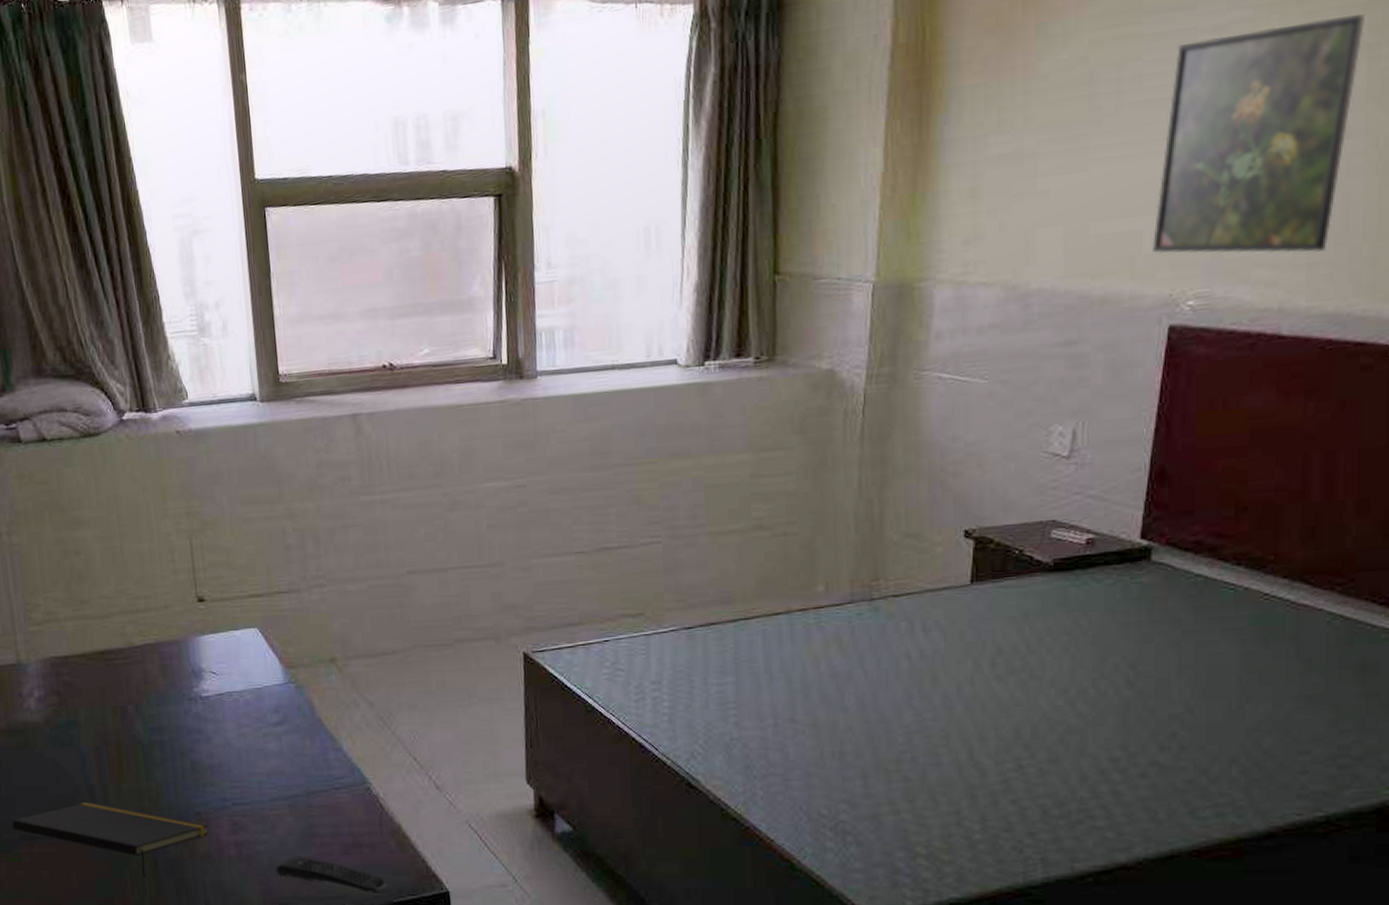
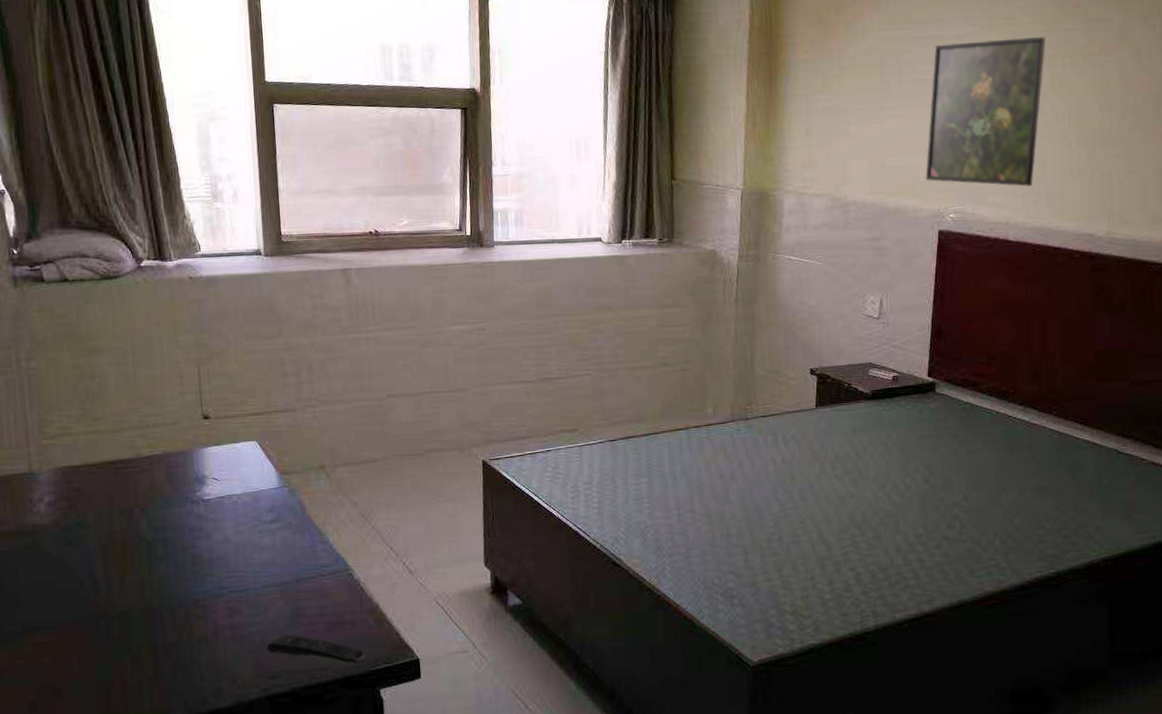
notepad: present [12,801,209,877] -> none [16,594,207,660]

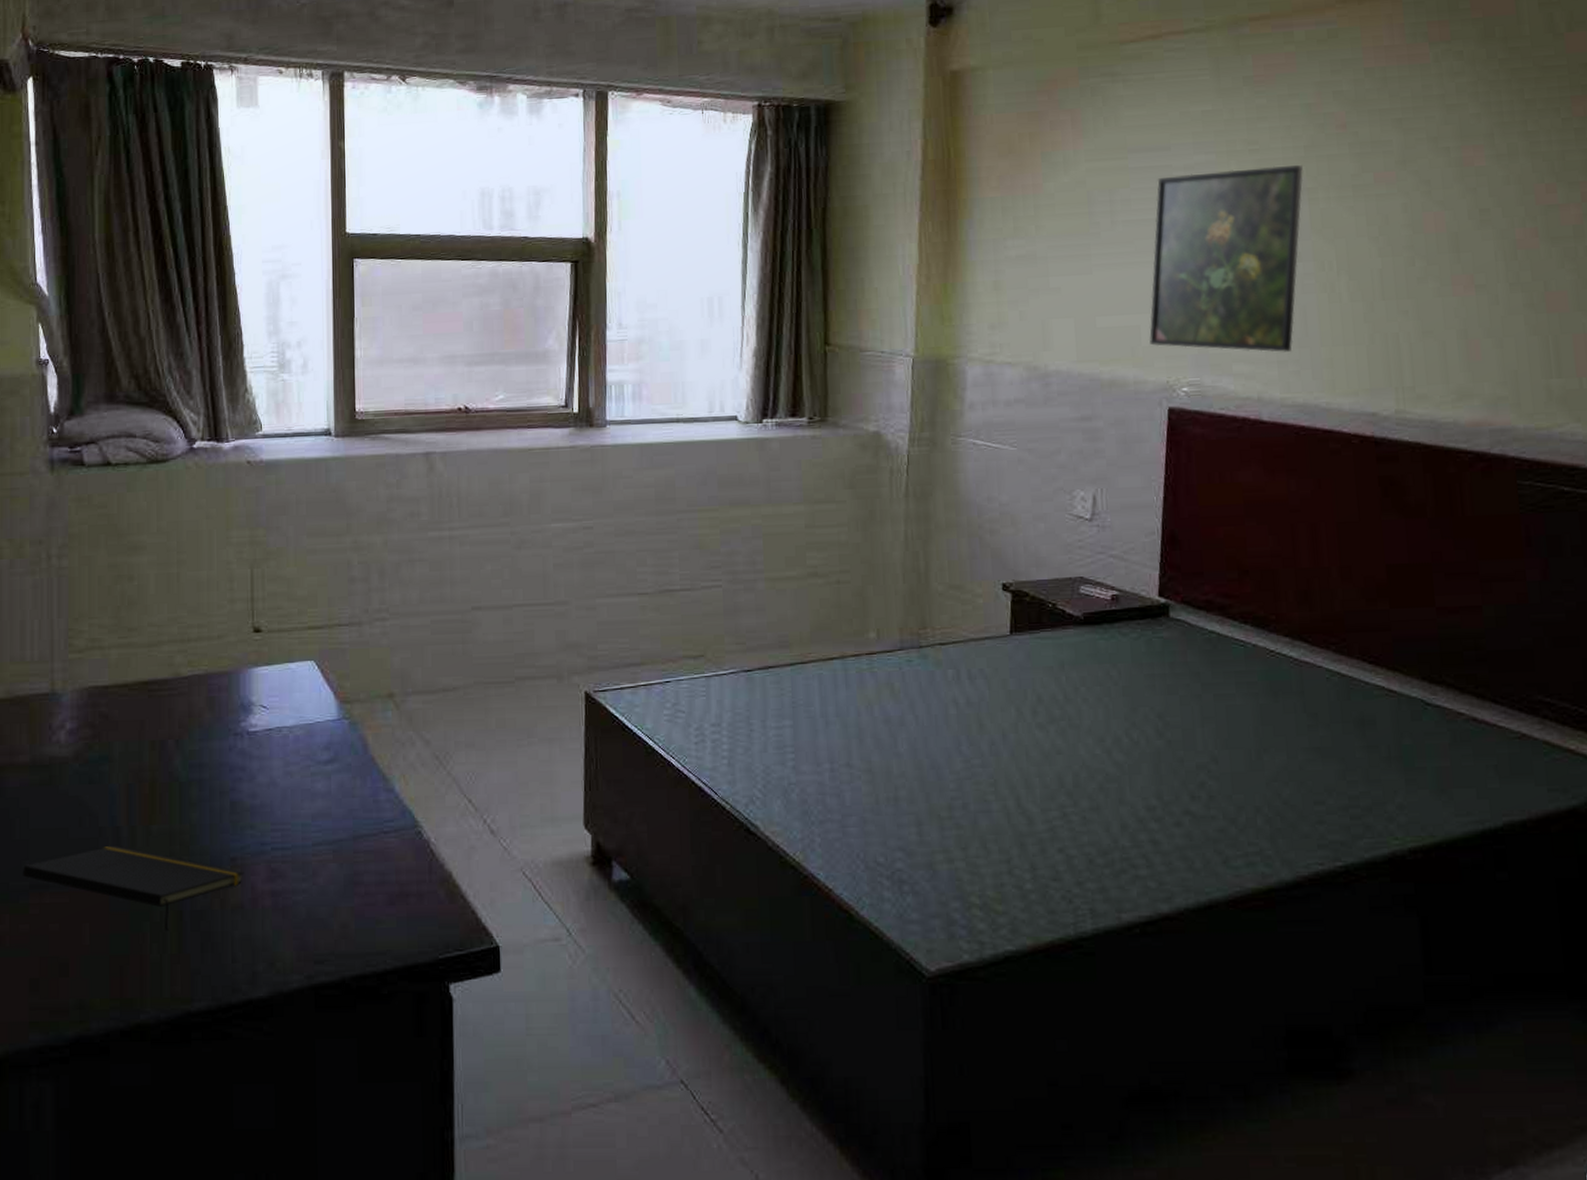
notepad: none [16,594,207,660] -> present [23,845,244,931]
remote control: present [266,634,366,664] -> none [313,907,433,949]

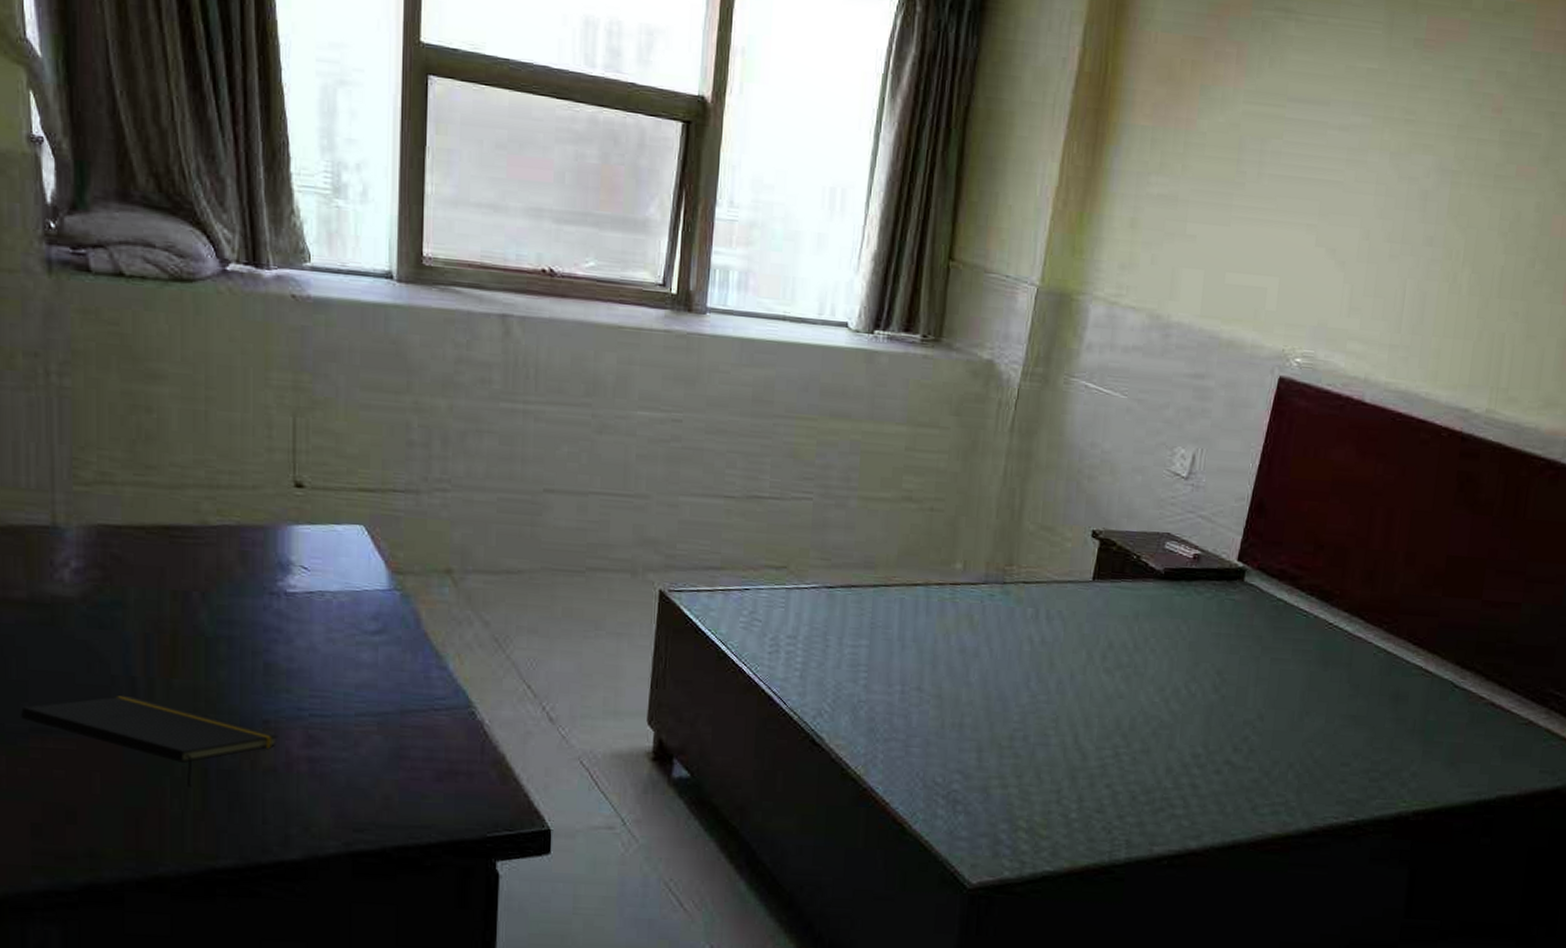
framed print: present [1149,164,1304,352] -> none [1273,134,1452,337]

